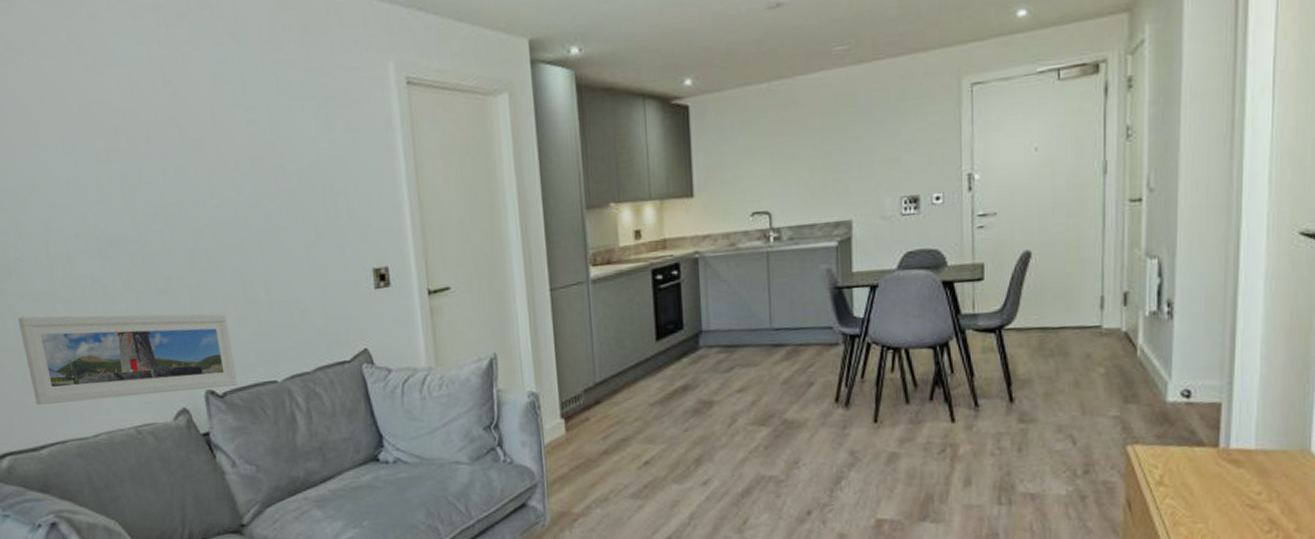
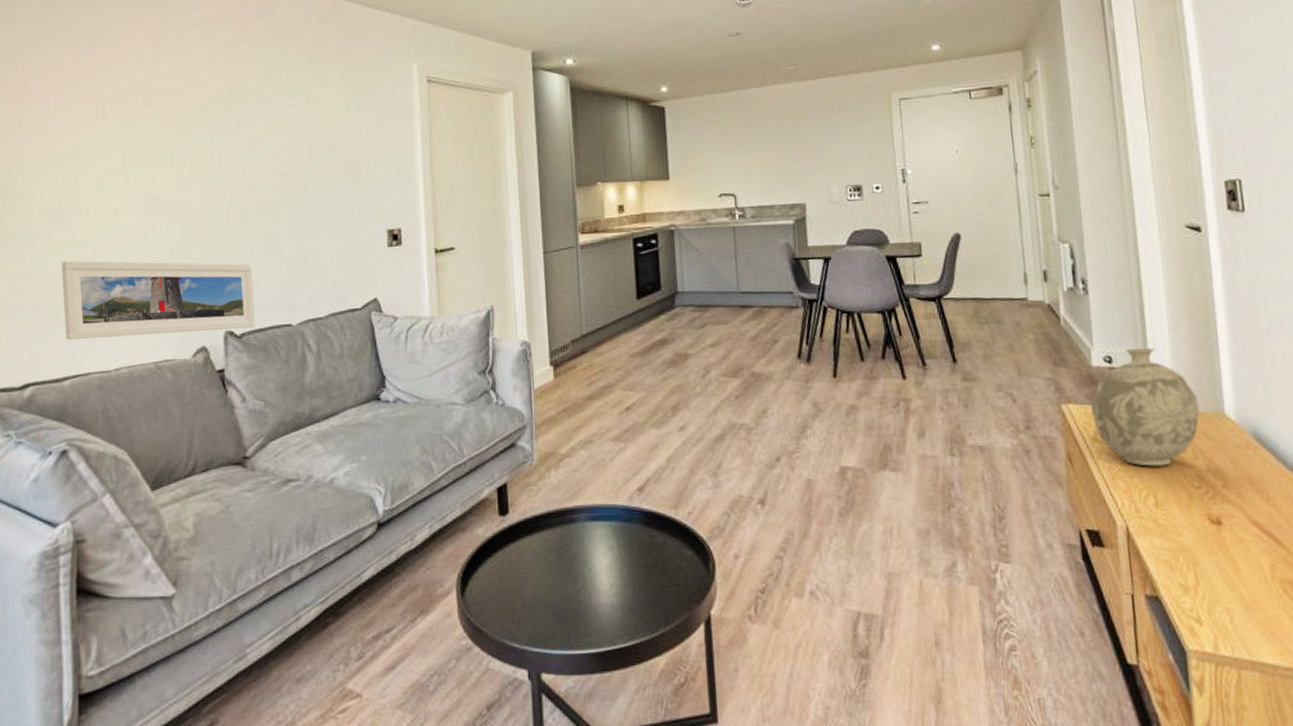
decorative vase: none [1160,379,1283,511] -> present [1091,348,1200,467]

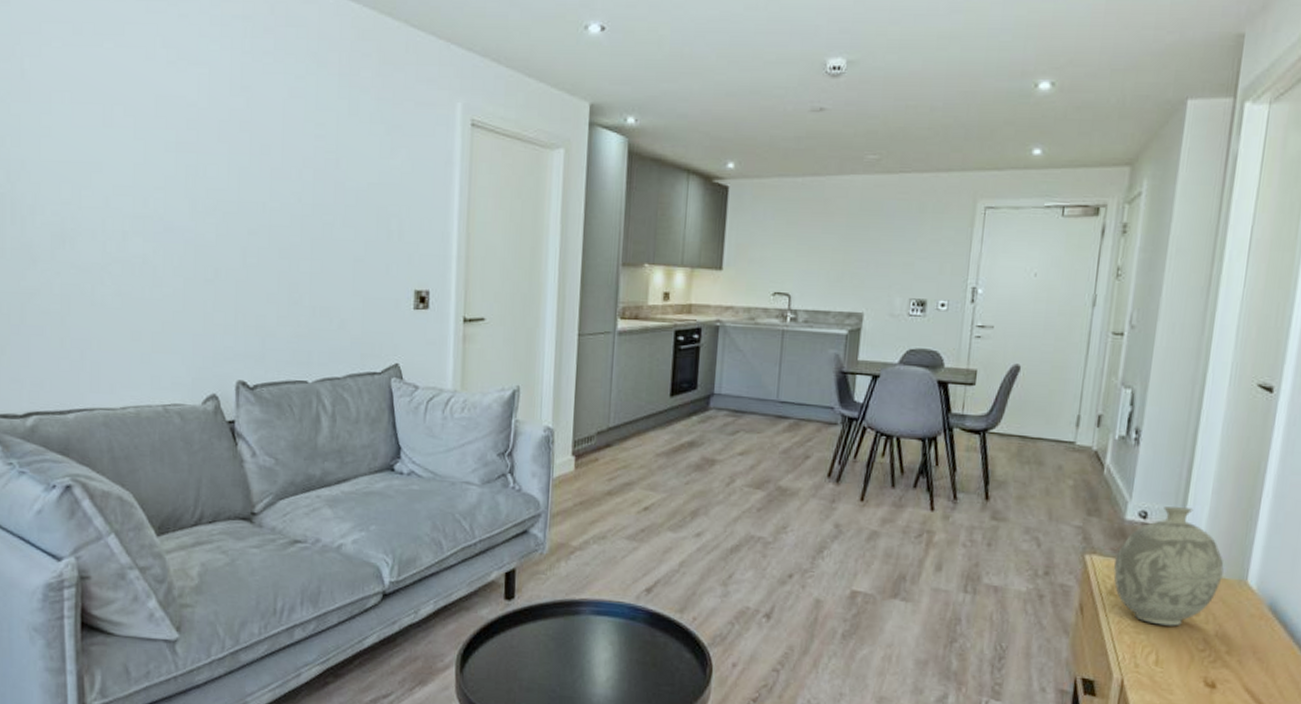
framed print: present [62,260,256,340] -> none [65,284,270,380]

